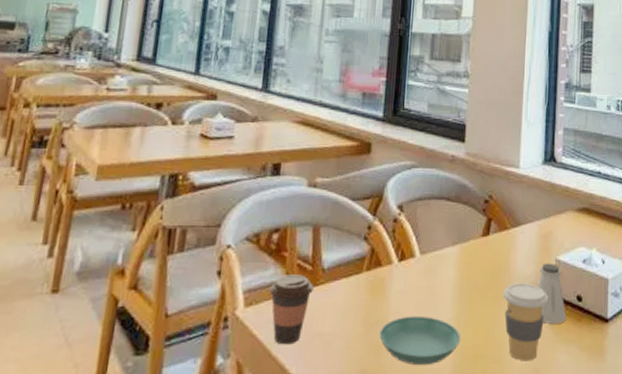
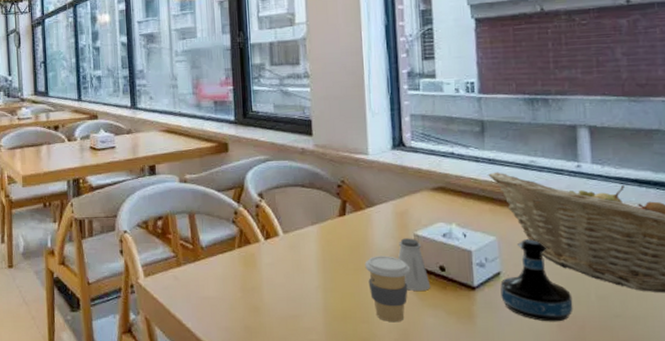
coffee cup: present [269,275,313,345] -> none [161,252,196,306]
saucer: present [379,315,461,366] -> none [256,283,330,324]

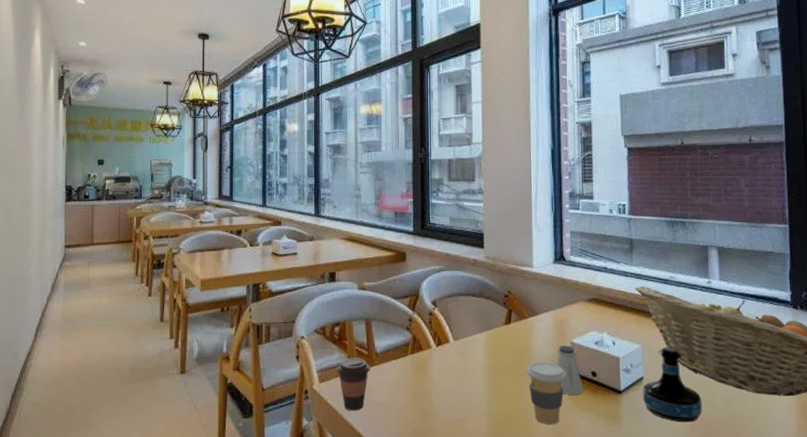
coffee cup: none [161,252,196,306] -> present [336,358,370,411]

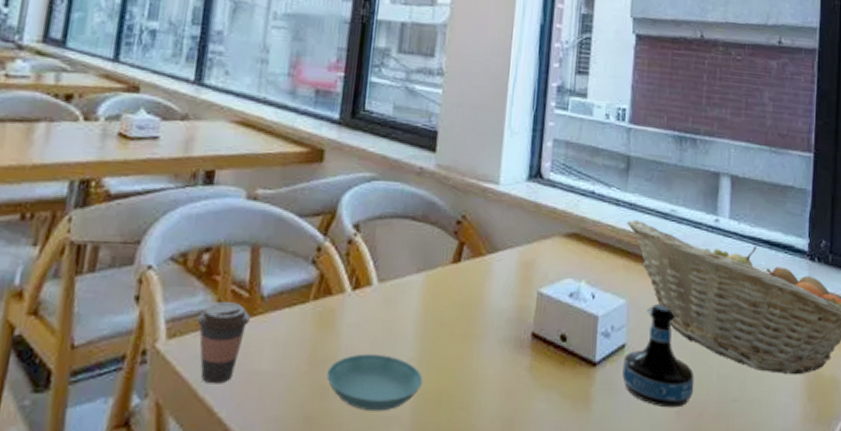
saucer: none [426,388,493,428] -> present [326,353,423,412]
coffee cup: present [526,362,567,425] -> none [474,318,528,409]
saltshaker: present [556,345,584,395] -> none [515,296,548,366]

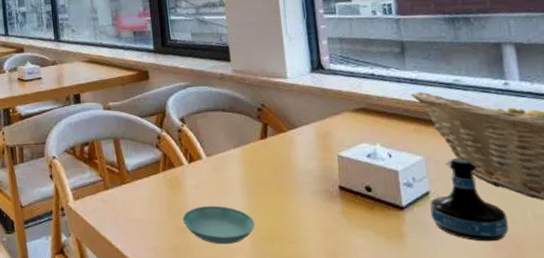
coffee cup: present [196,302,250,384] -> none [89,176,123,227]

